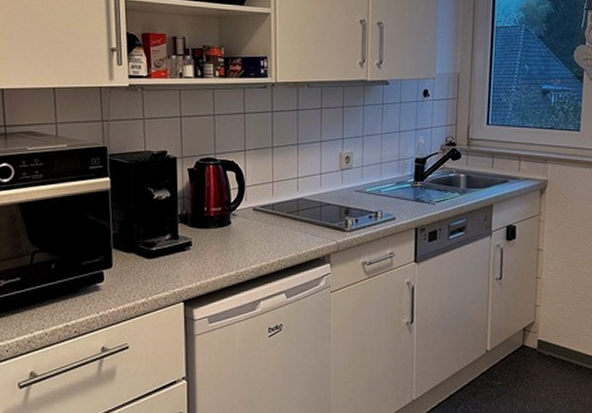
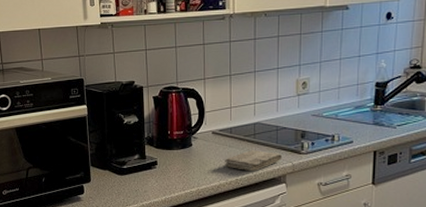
washcloth: none [266,228,327,250] -> present [225,150,283,171]

